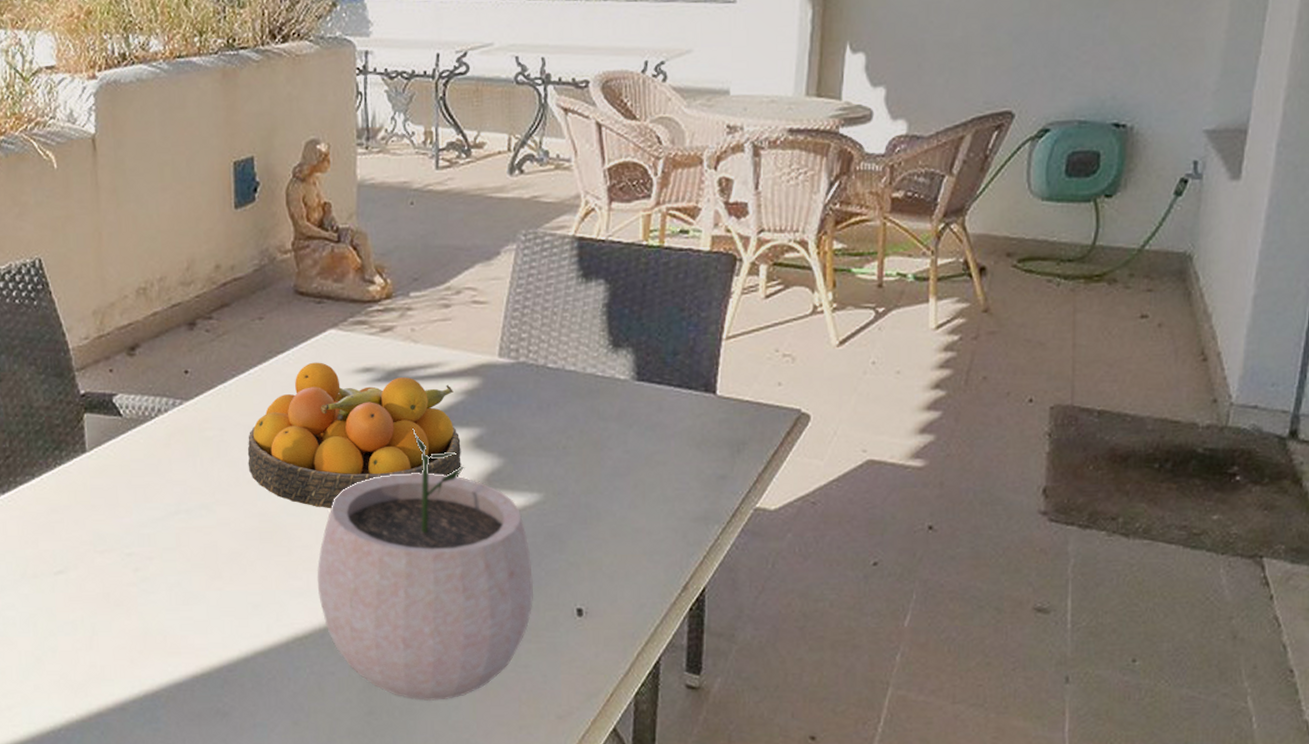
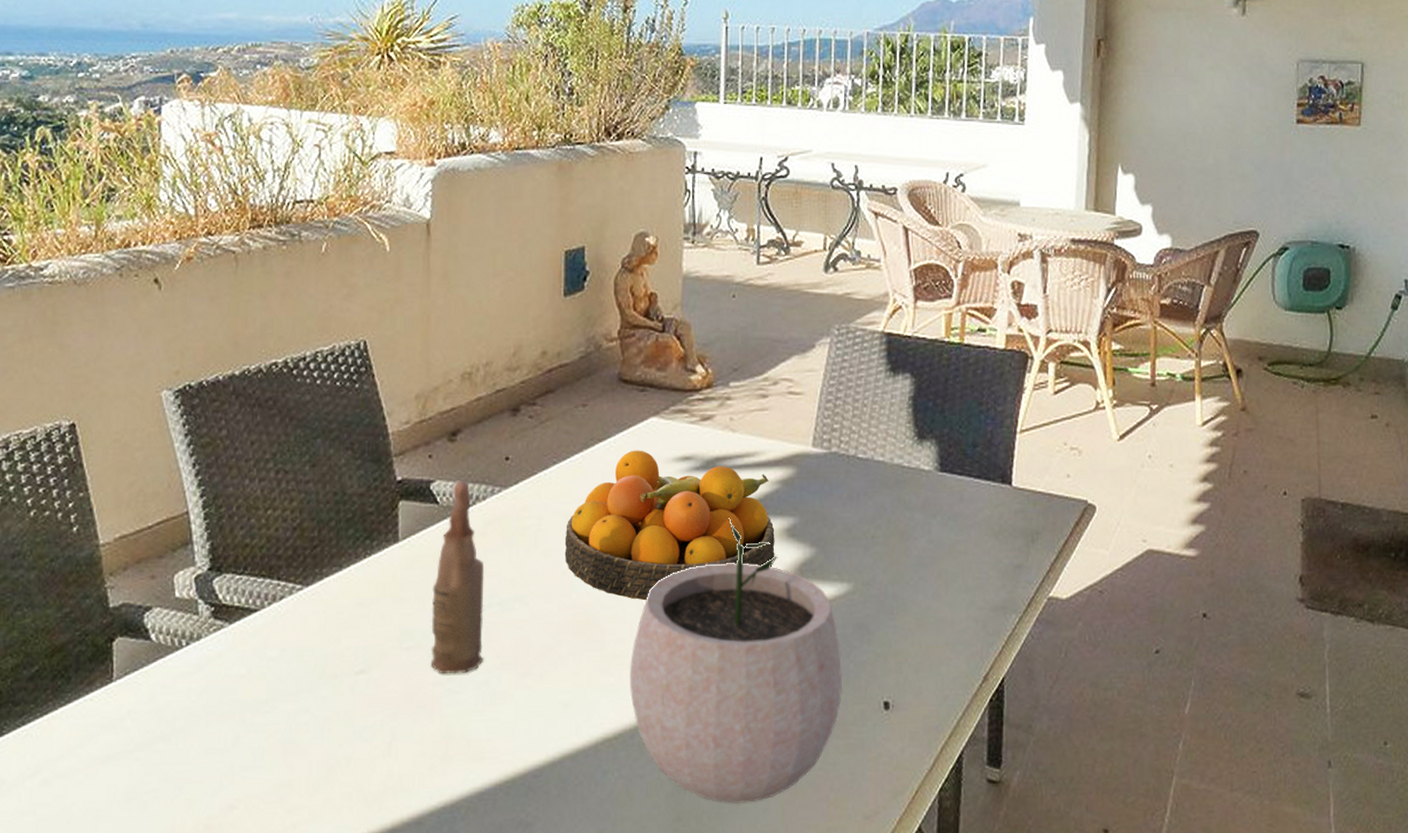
bottle: none [121,393,176,576] -> present [430,479,485,675]

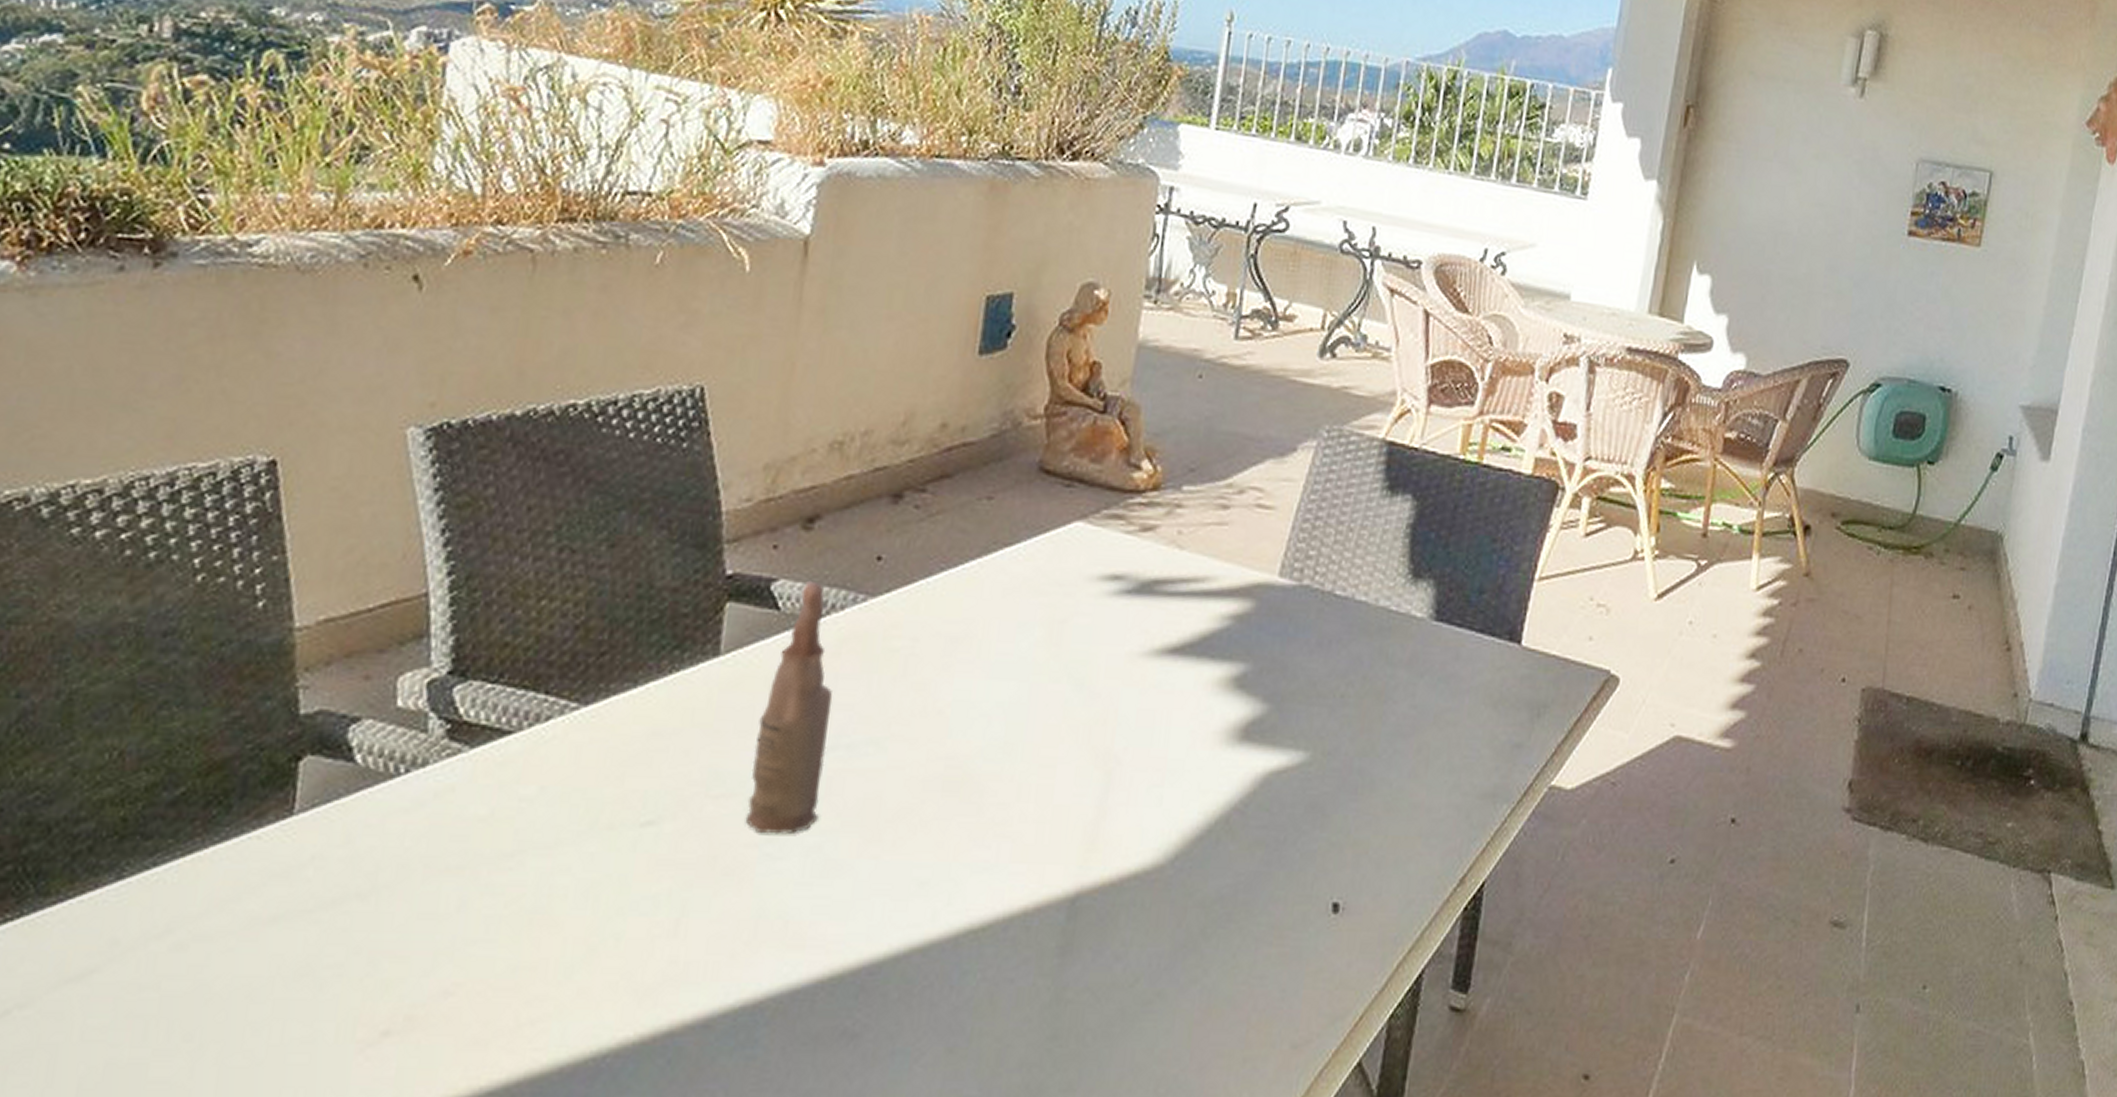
fruit bowl: present [564,450,775,601] -> none [942,561,1220,756]
plant pot: present [629,518,843,805] -> none [1009,658,1286,1023]

